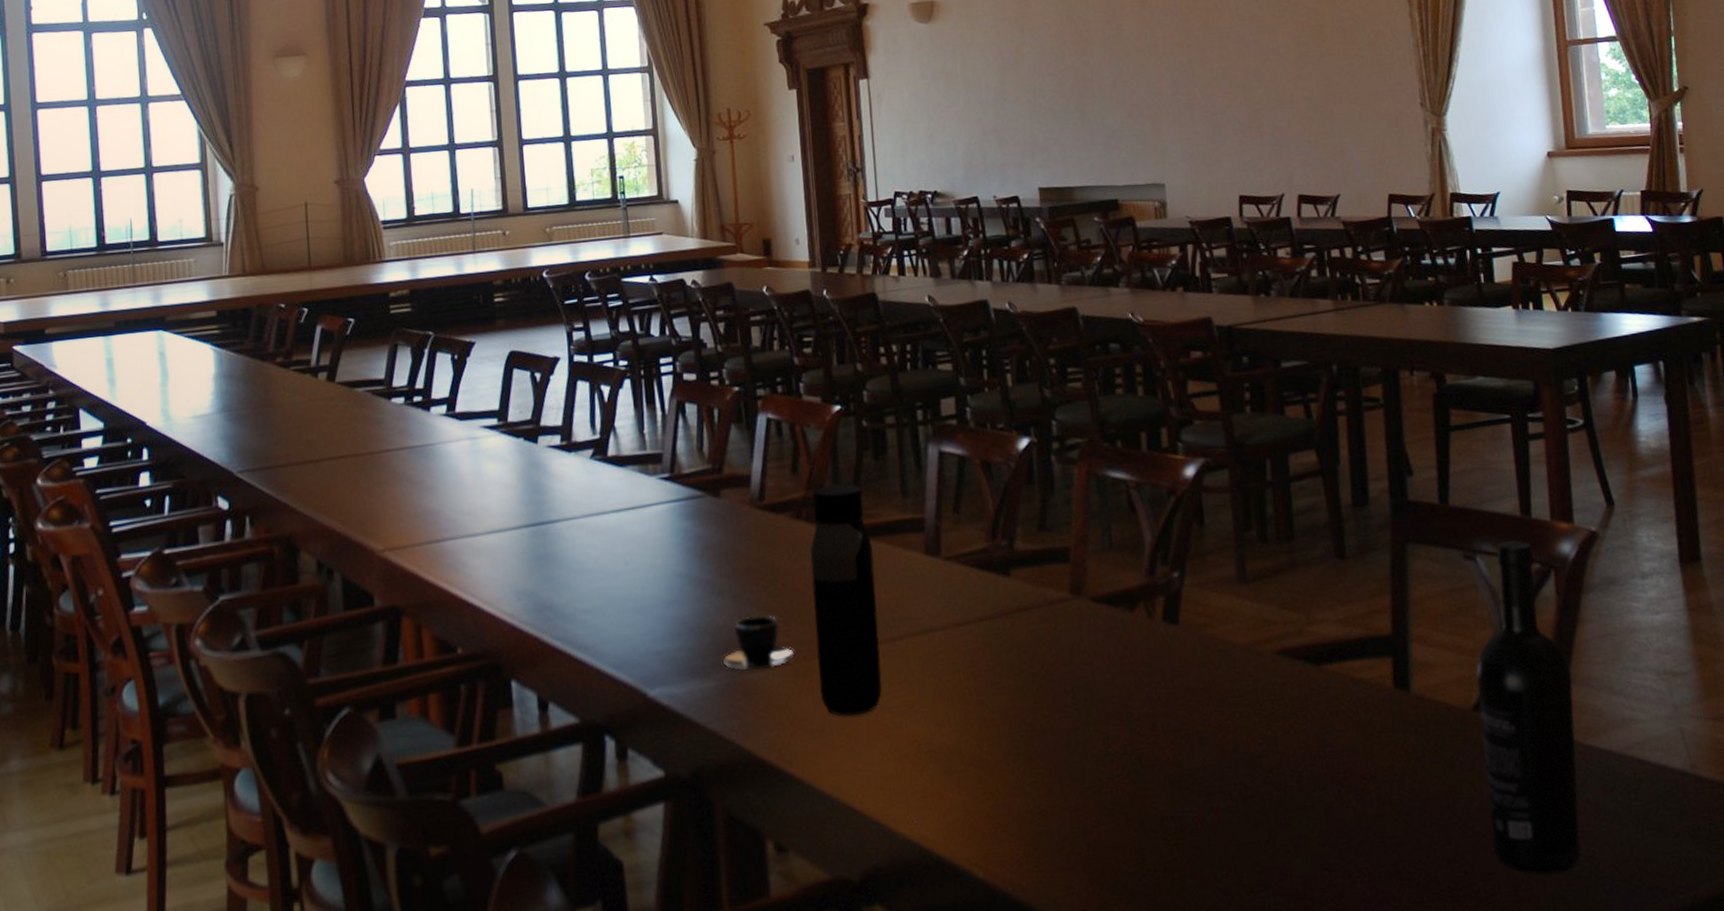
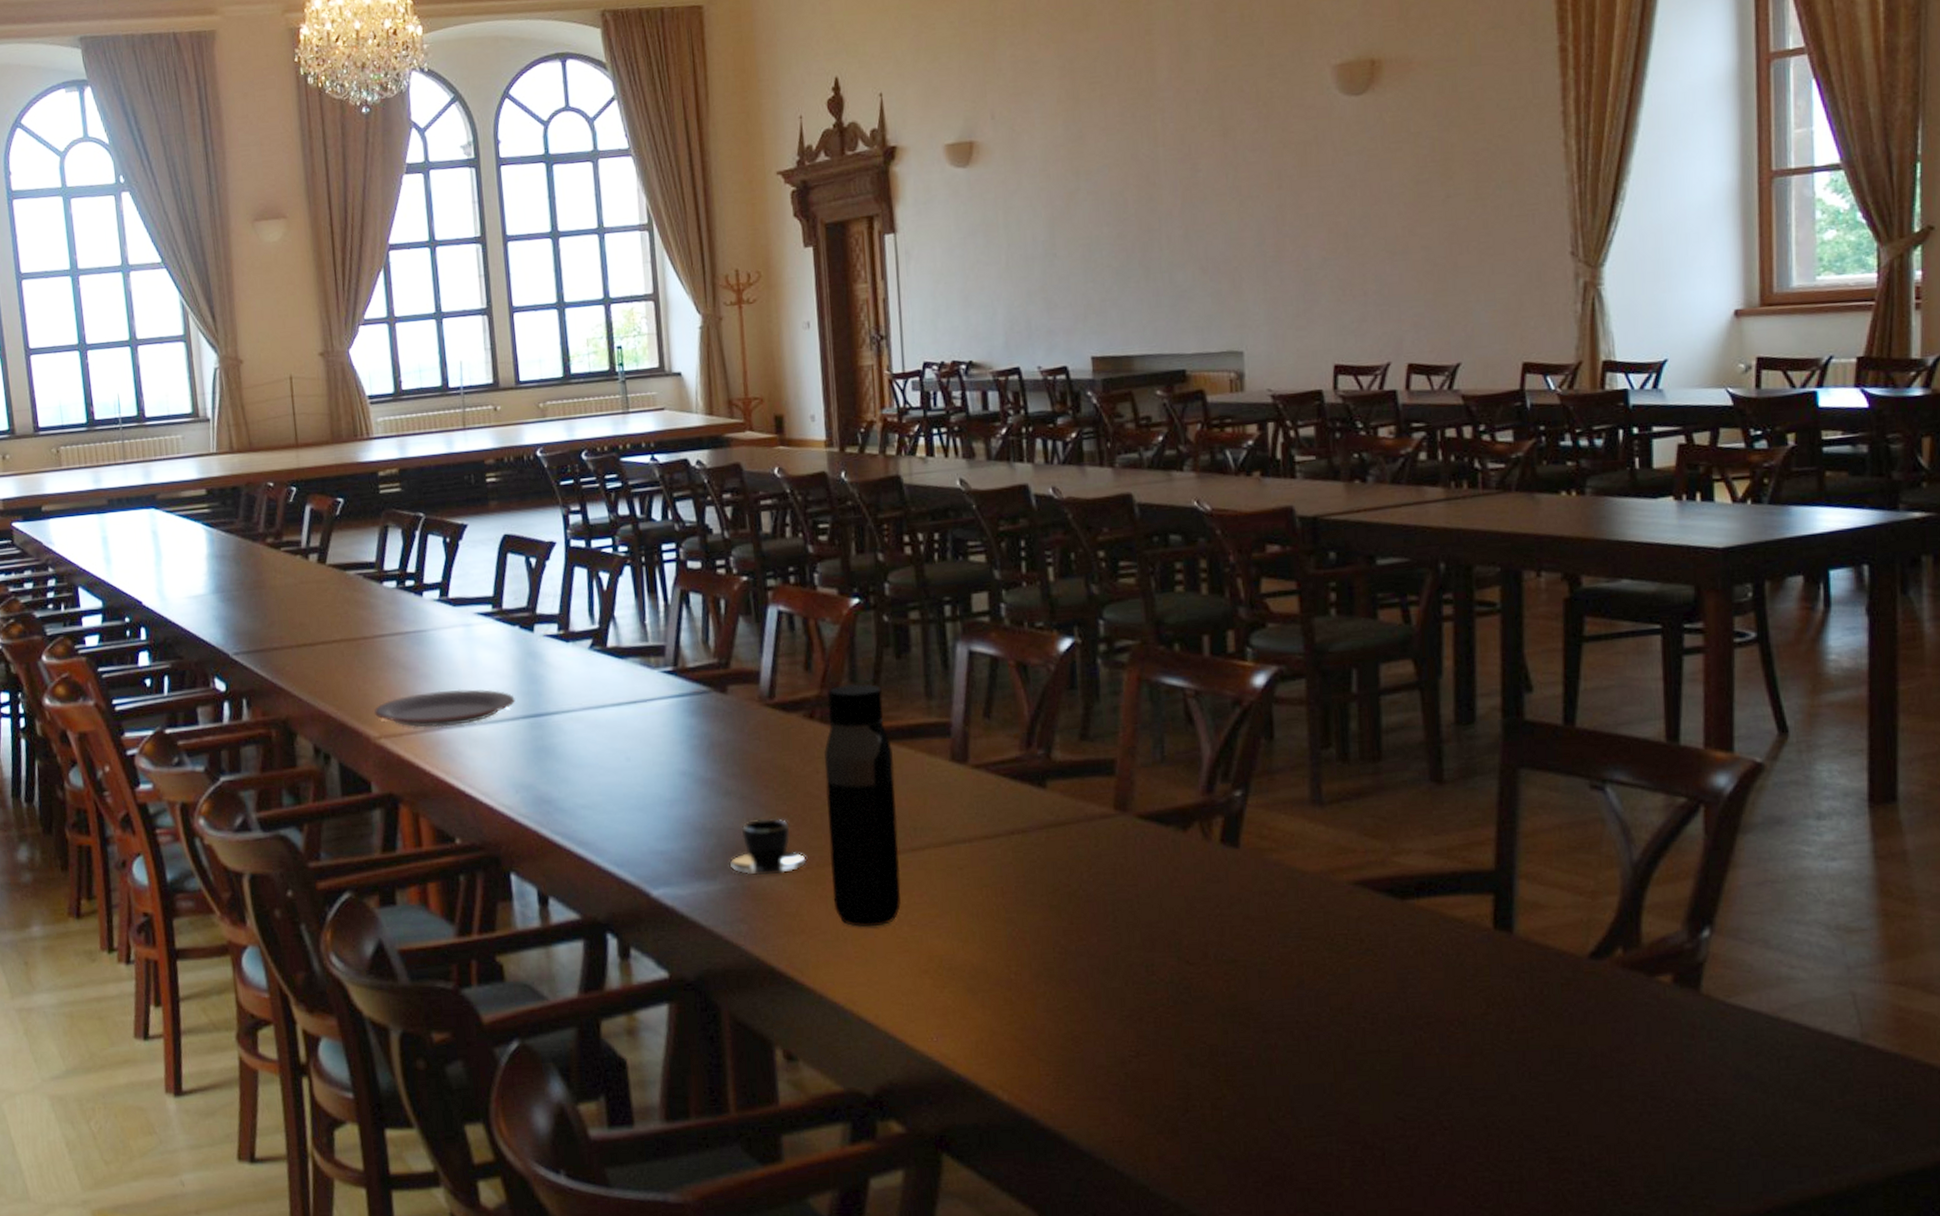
plate: none [379,500,519,539] -> present [374,689,515,728]
wine bottle: present [1475,539,1581,876] -> none [1595,769,1717,1143]

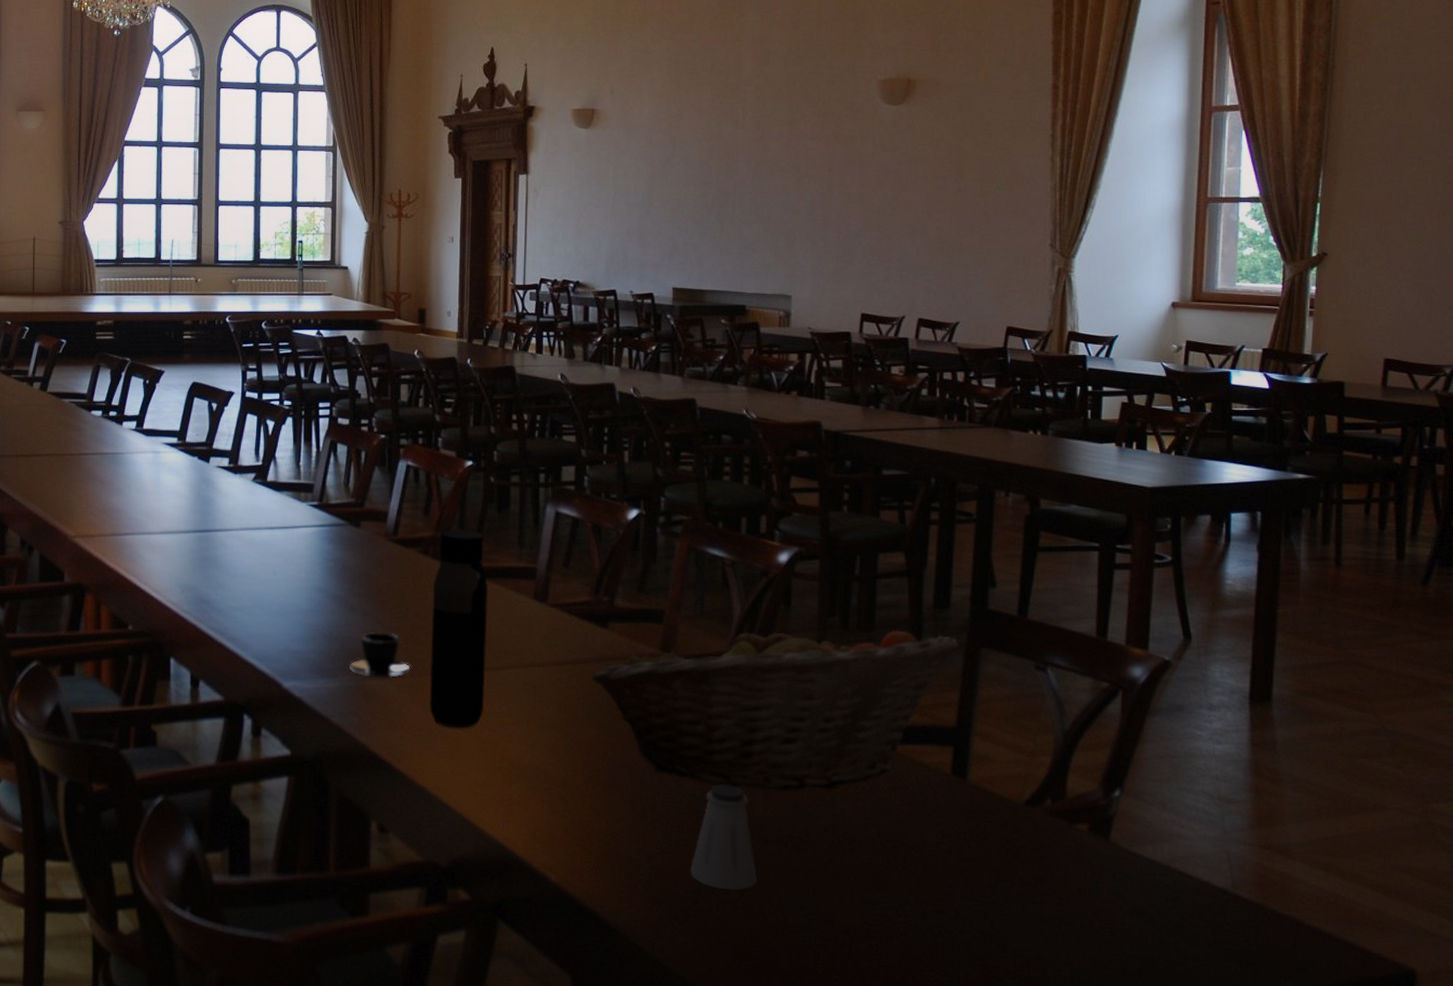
plate: present [374,689,515,728] -> none [73,503,188,533]
fruit basket: none [1031,756,1490,969] -> present [591,621,958,792]
saltshaker: none [1173,966,1260,1094] -> present [689,785,758,890]

